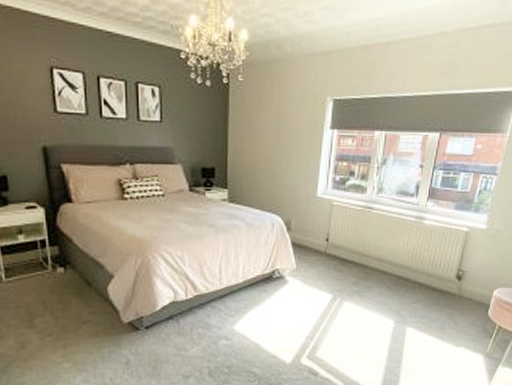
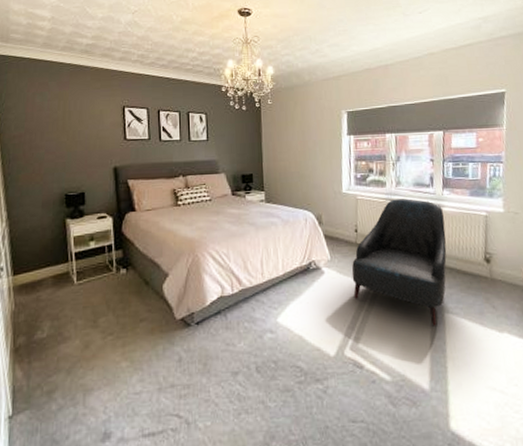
armchair: none [316,206,423,339] -> present [351,198,447,326]

